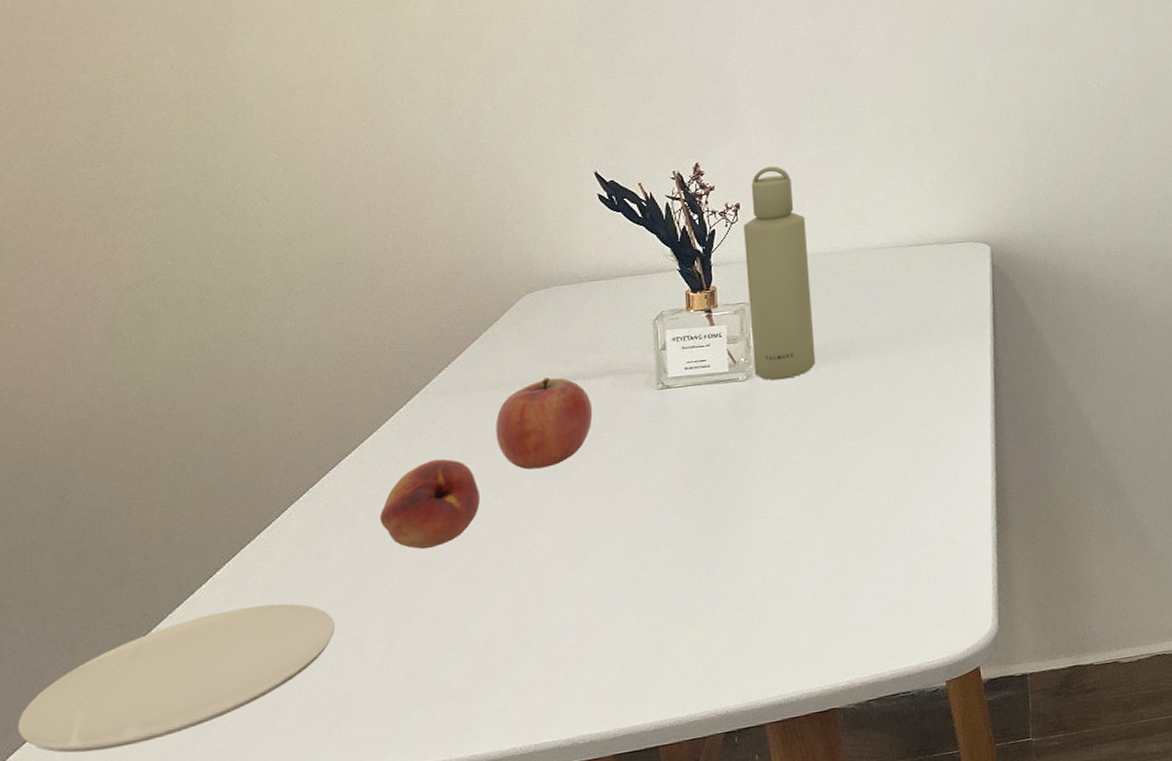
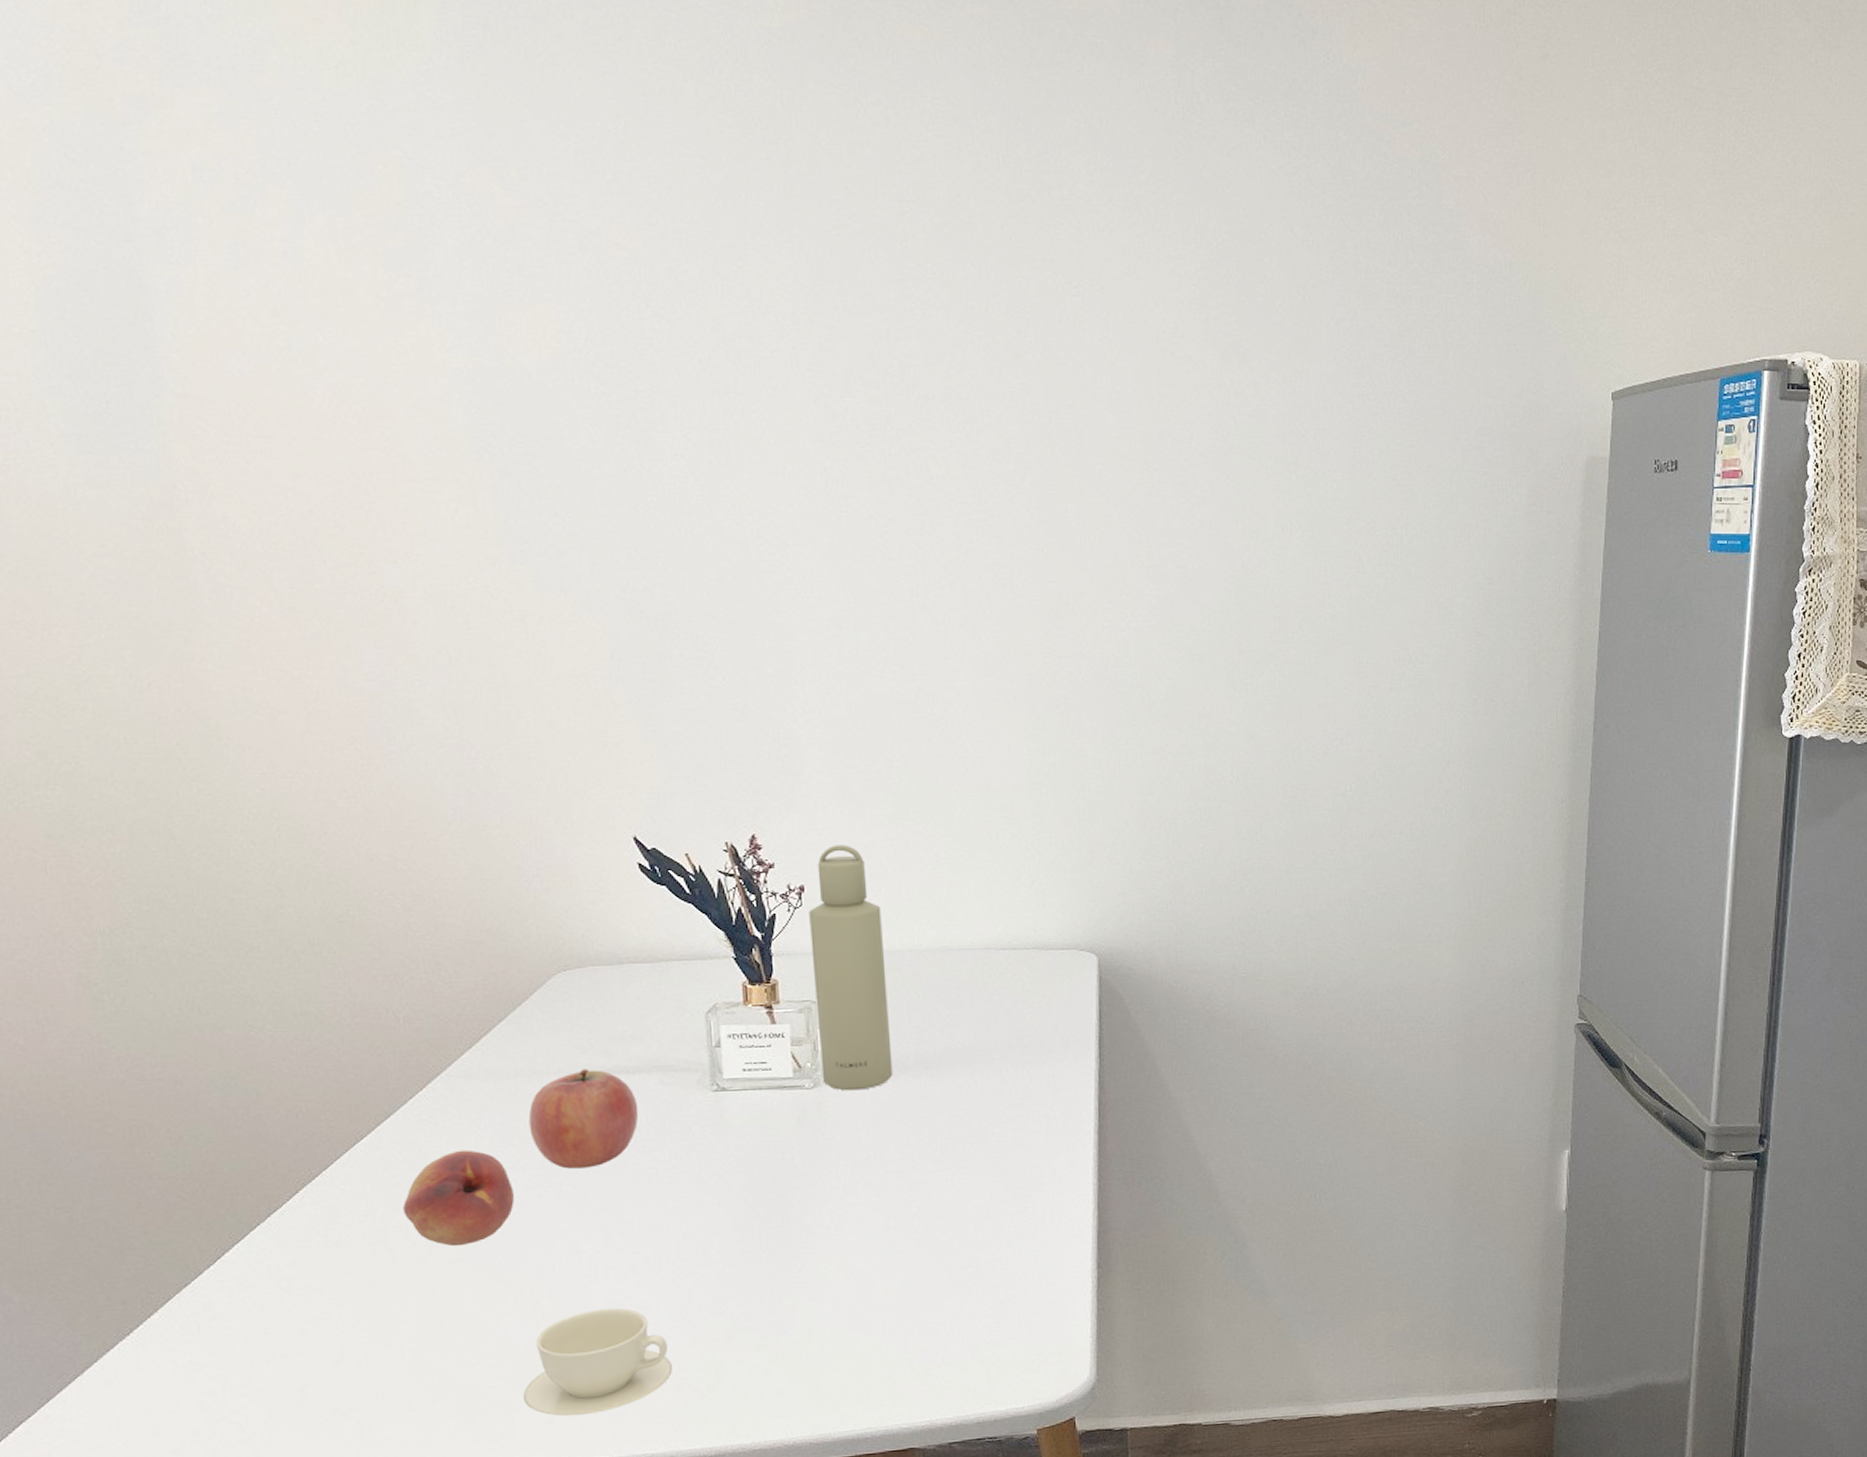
plate: present [18,603,335,753] -> none [21,1292,360,1431]
teacup: none [481,595,617,704] -> present [524,1308,672,1417]

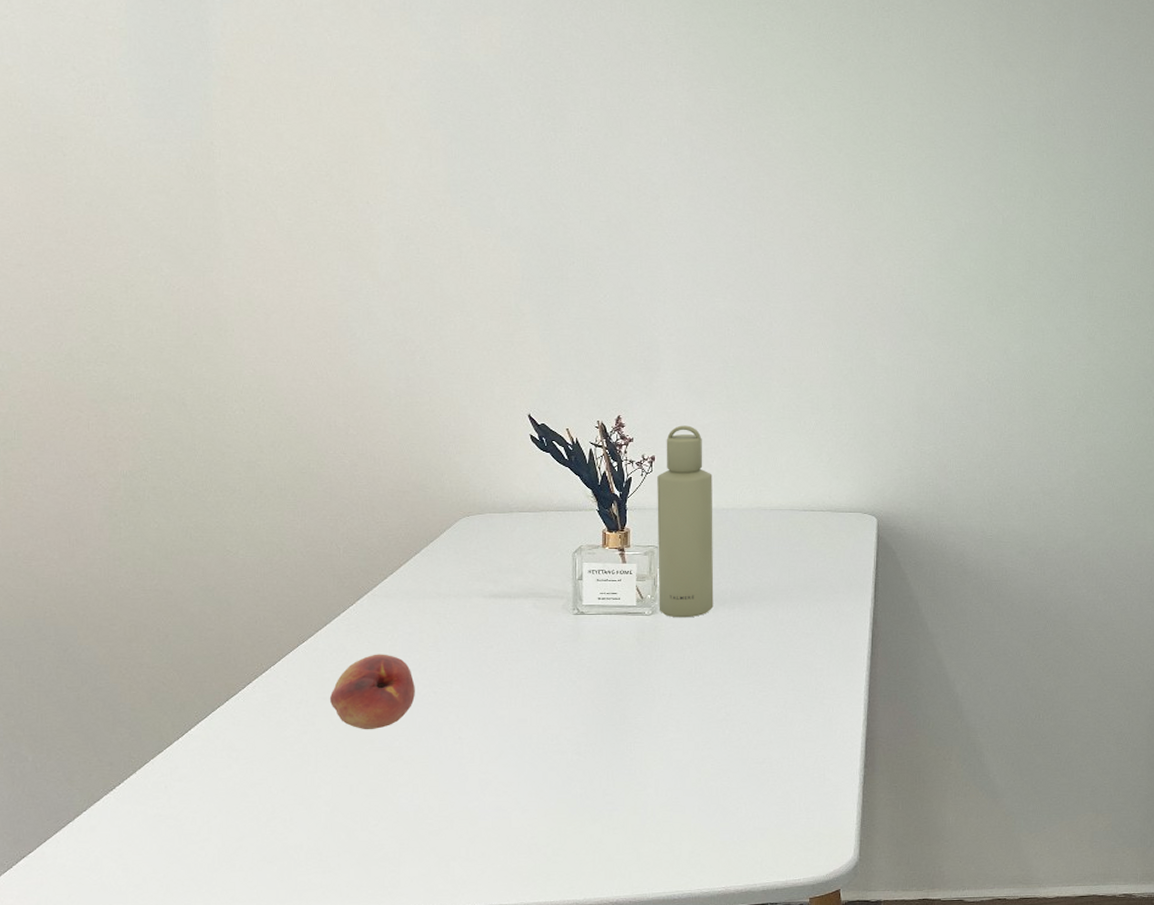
teacup: present [524,1308,672,1417] -> none [410,784,526,871]
fruit: present [528,1069,639,1169] -> none [431,593,516,672]

